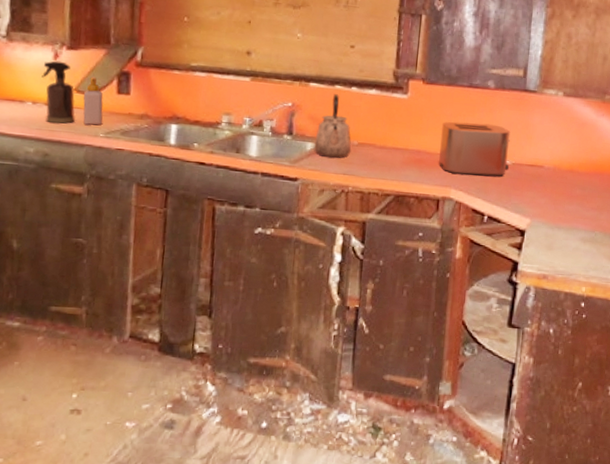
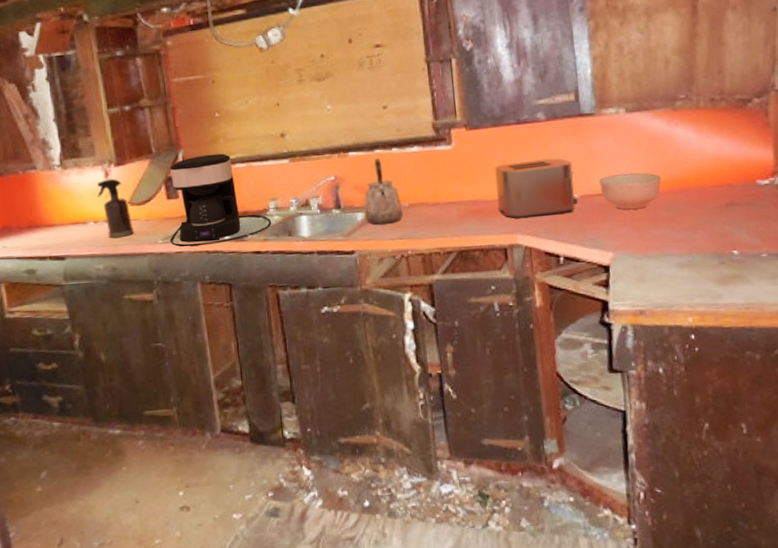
soap bottle: present [83,77,103,126] -> none [137,187,160,234]
coffee maker: none [112,56,222,148] -> present [170,153,272,247]
bowl: none [529,149,583,184] -> present [598,173,662,210]

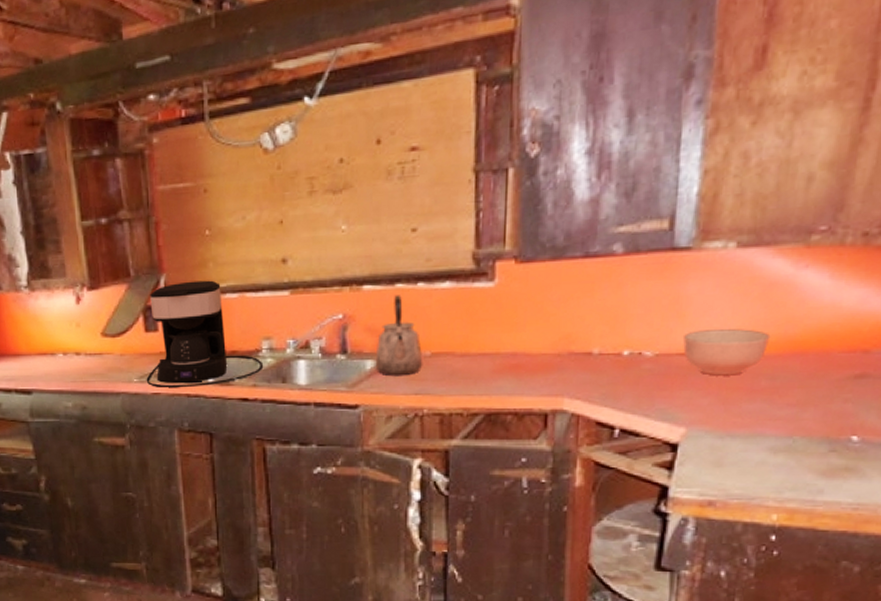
spray bottle: present [97,178,134,239] -> none [68,304,107,374]
toaster: present [495,158,578,219] -> none [544,304,651,379]

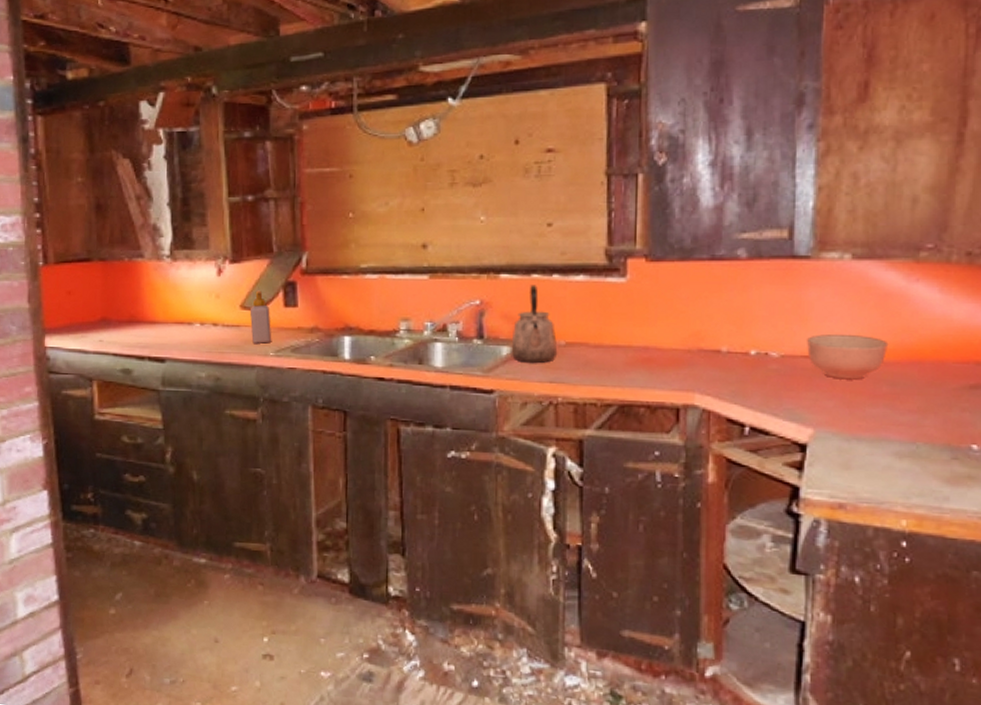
soap bottle: none [111,317,135,370] -> present [249,290,272,344]
coffee maker: present [146,280,264,389] -> none [282,260,401,365]

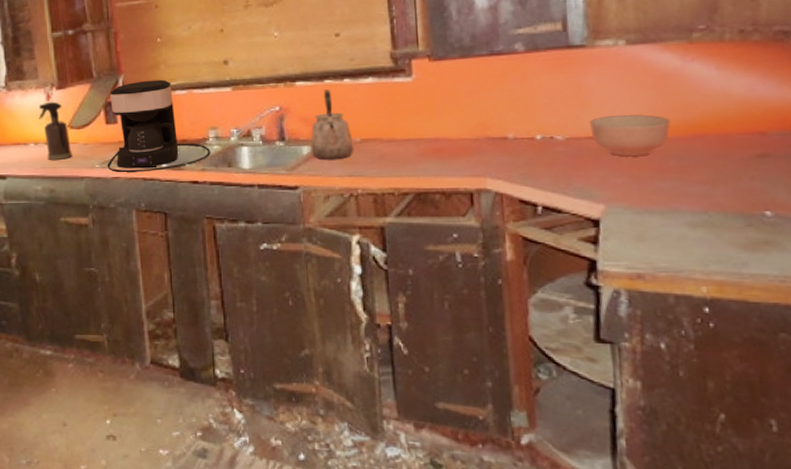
spray bottle: none [207,276,243,345] -> present [39,101,72,161]
soap bottle: present [249,290,272,344] -> none [76,111,97,158]
coffee maker: none [282,260,401,365] -> present [107,79,211,173]

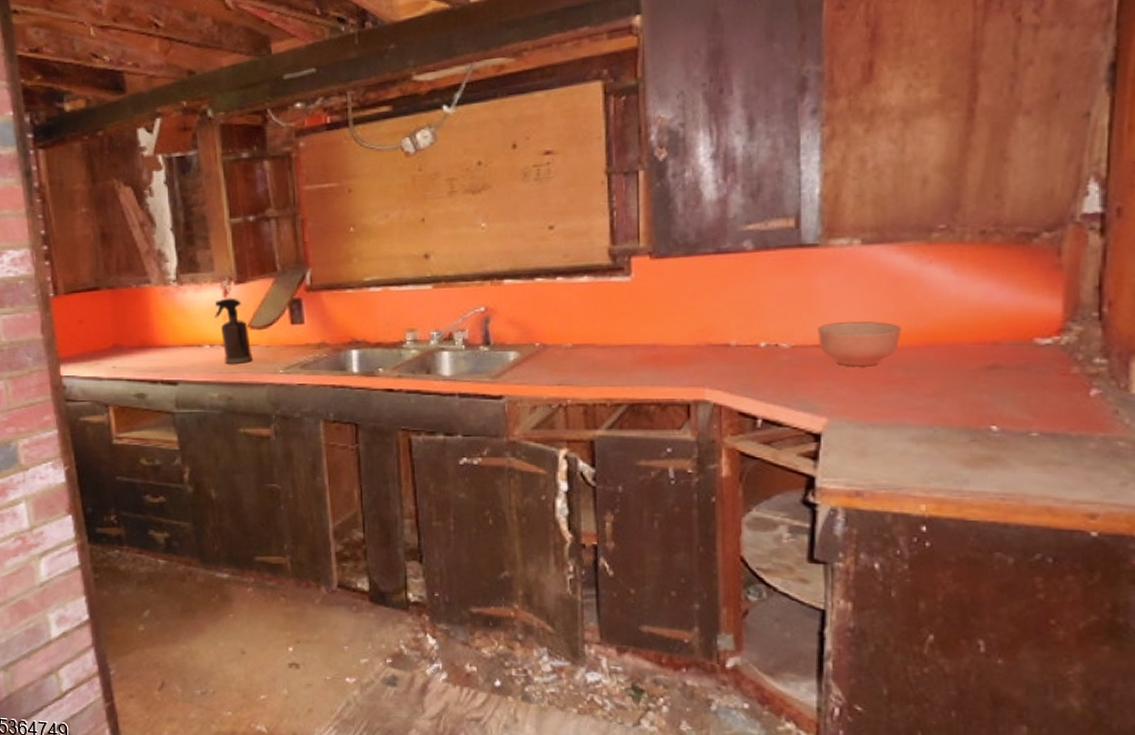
coffee maker: present [107,79,211,173] -> none [292,274,408,379]
kettle: present [310,89,354,160] -> none [518,289,565,366]

